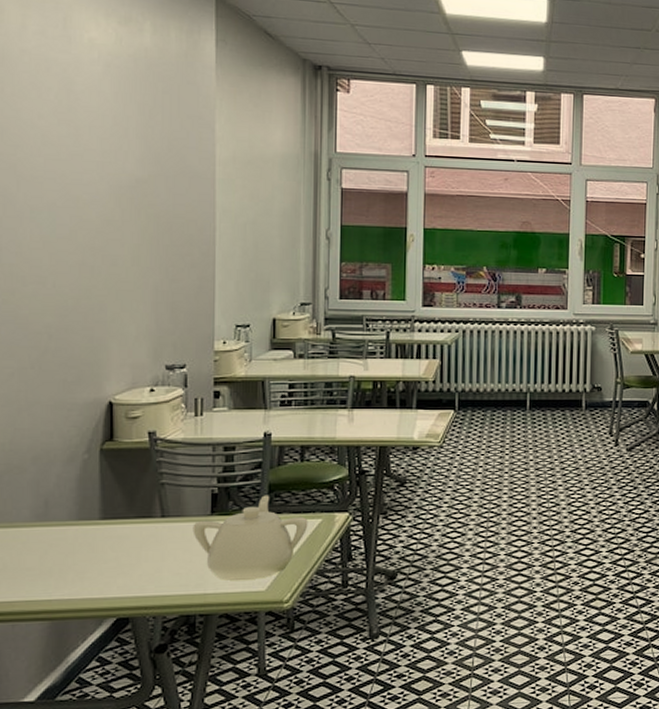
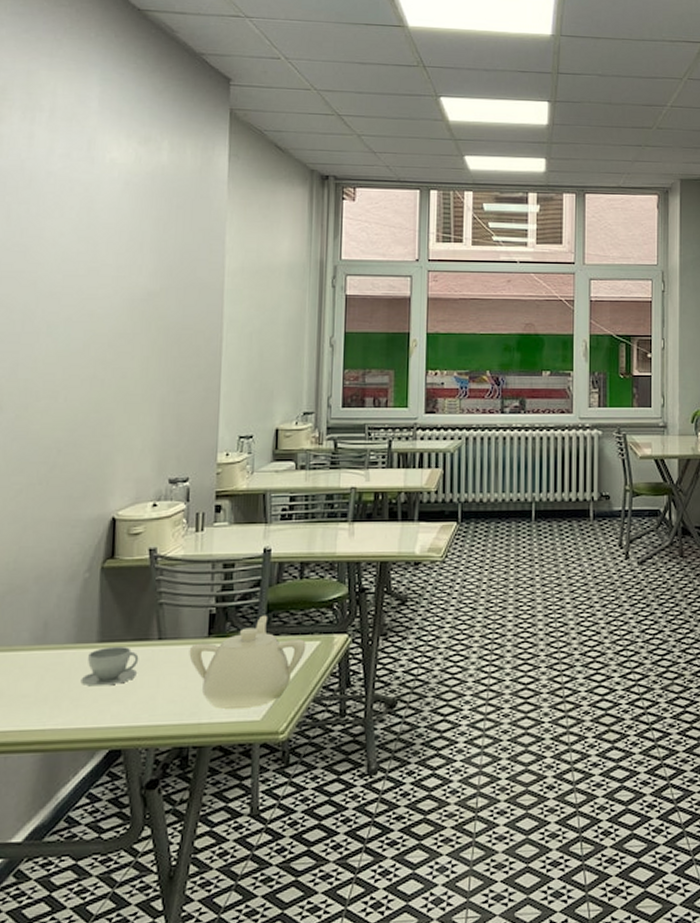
teacup: none [85,524,143,560] -> present [80,647,139,687]

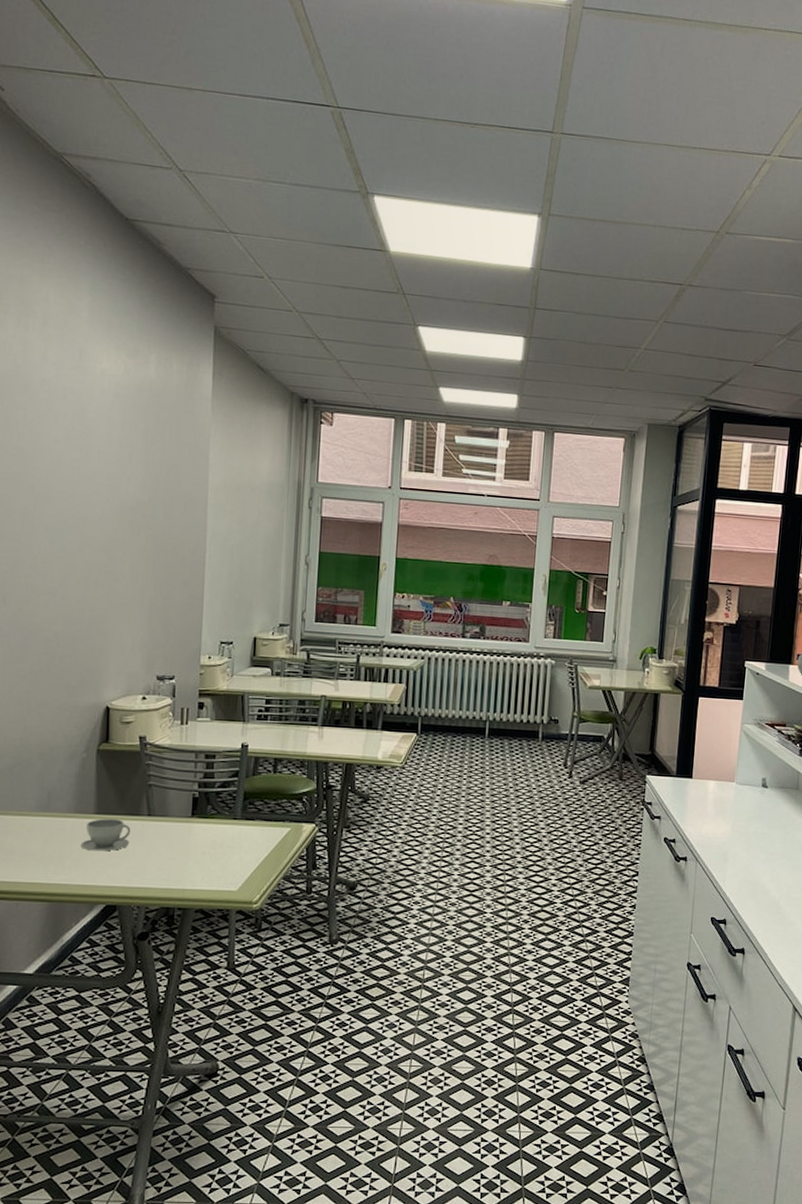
teapot: present [189,615,306,710] -> none [175,802,278,880]

